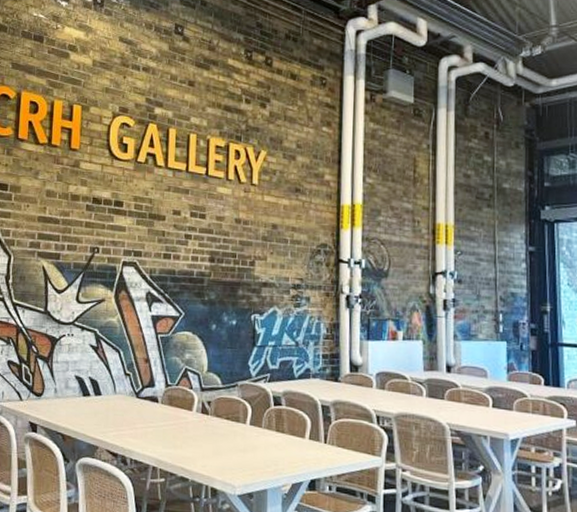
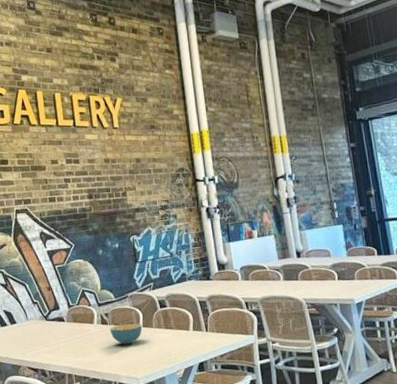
cereal bowl: none [210,417,250,443] -> present [109,323,143,345]

